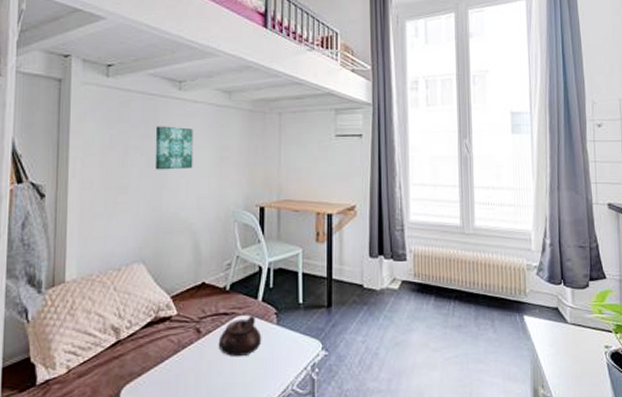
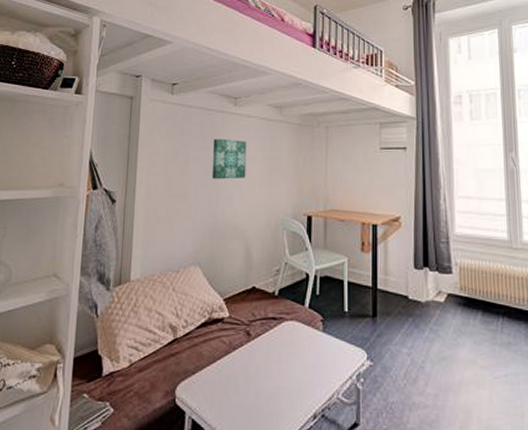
teapot: present [218,315,262,357] -> none [266,321,308,362]

